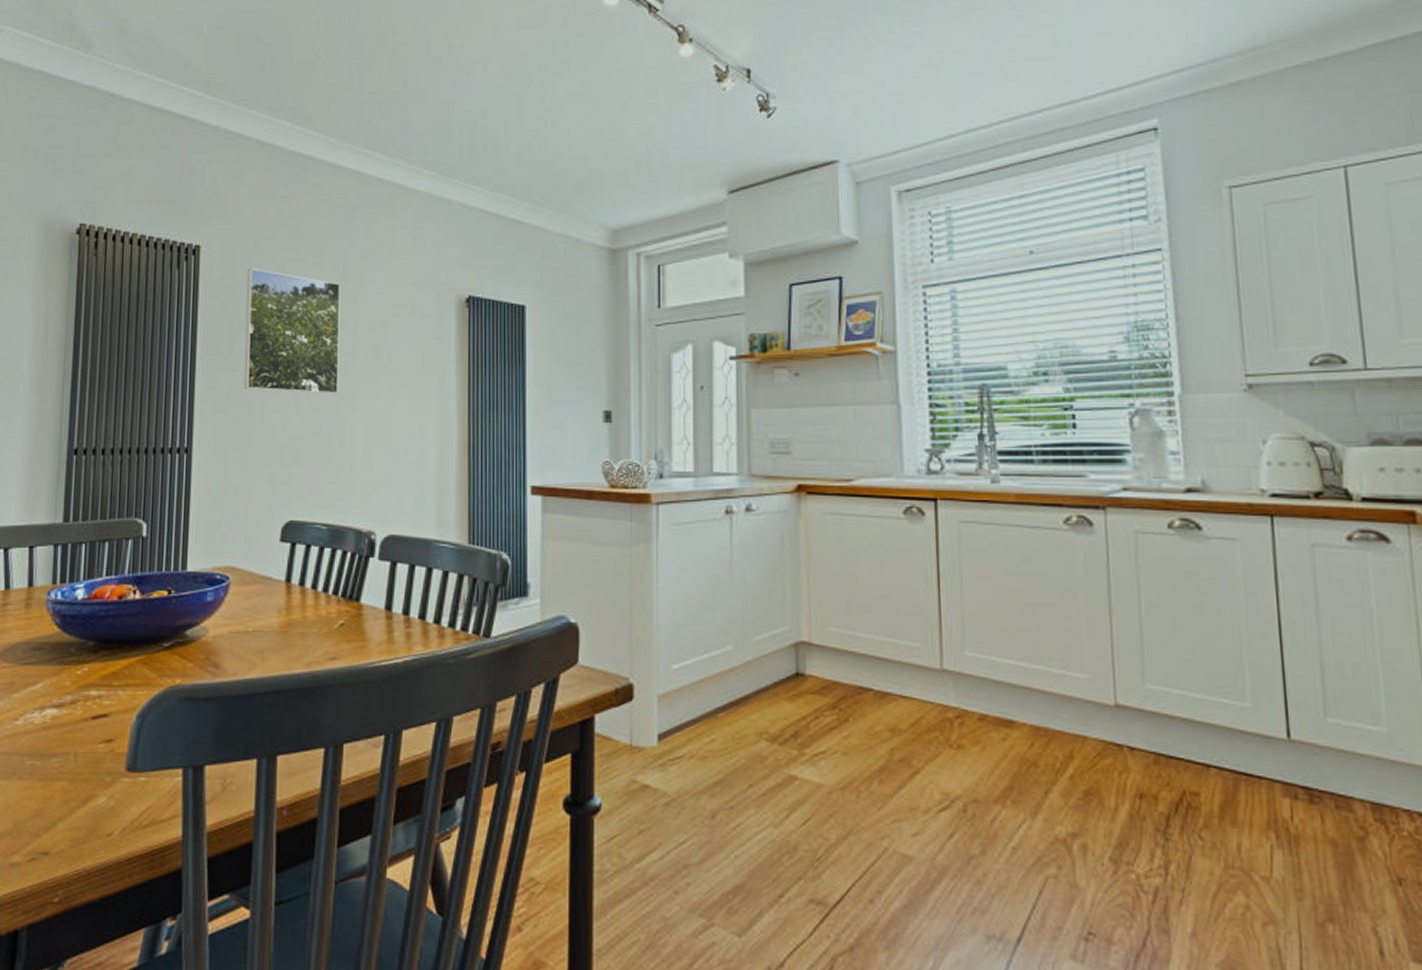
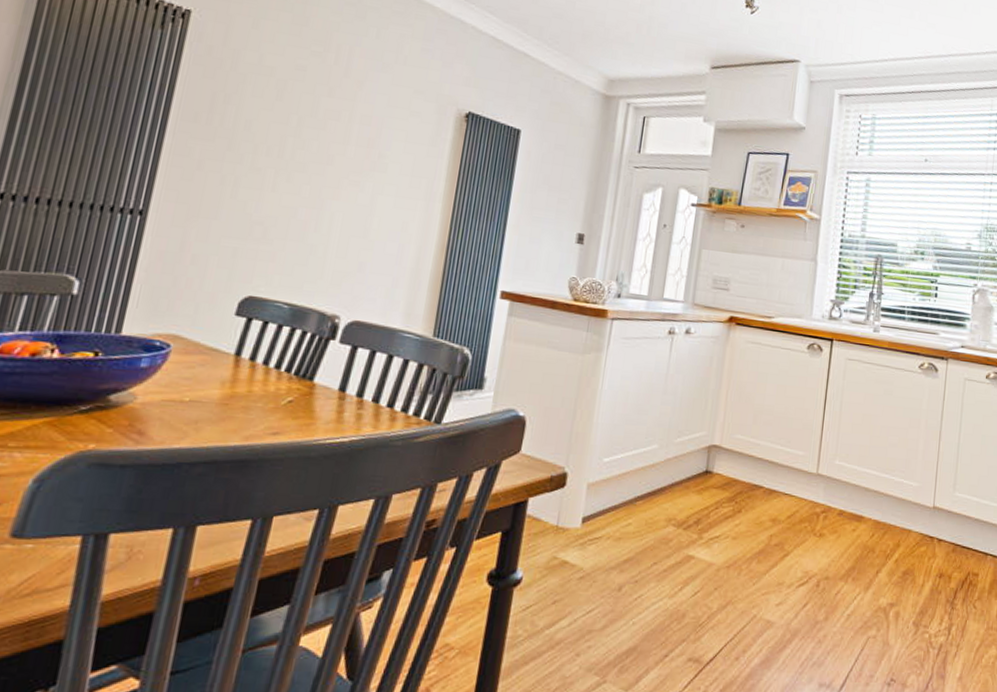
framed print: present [243,268,341,395] -> none [218,43,341,181]

